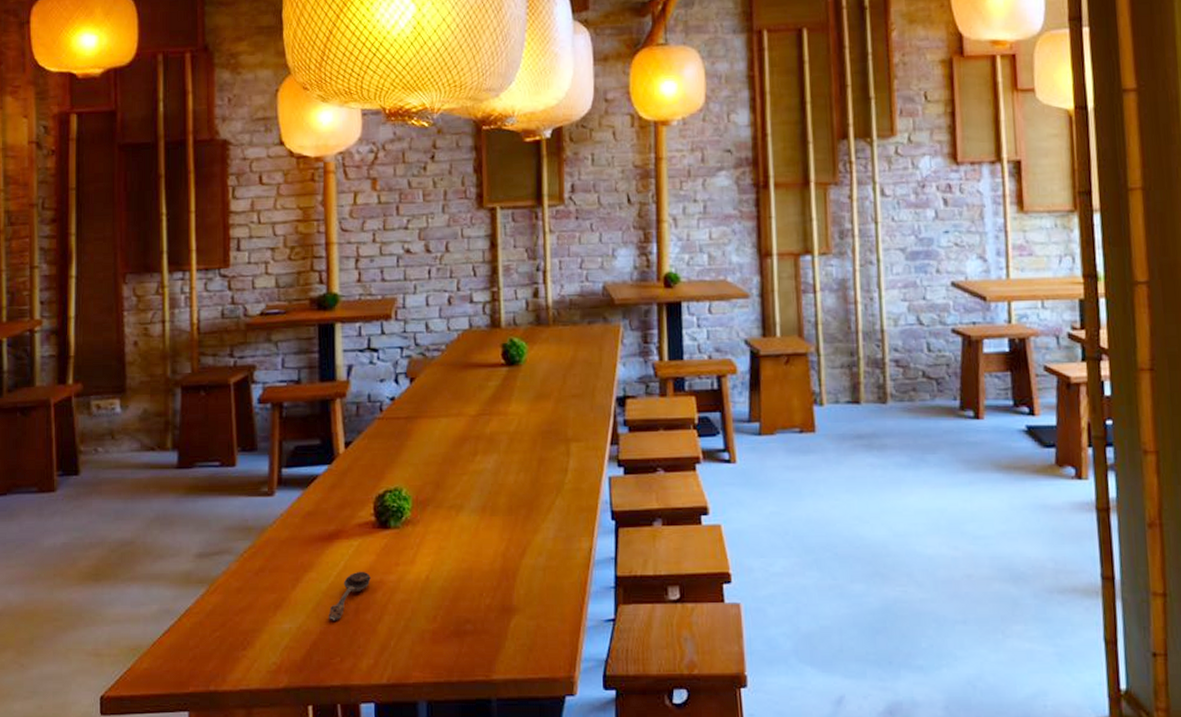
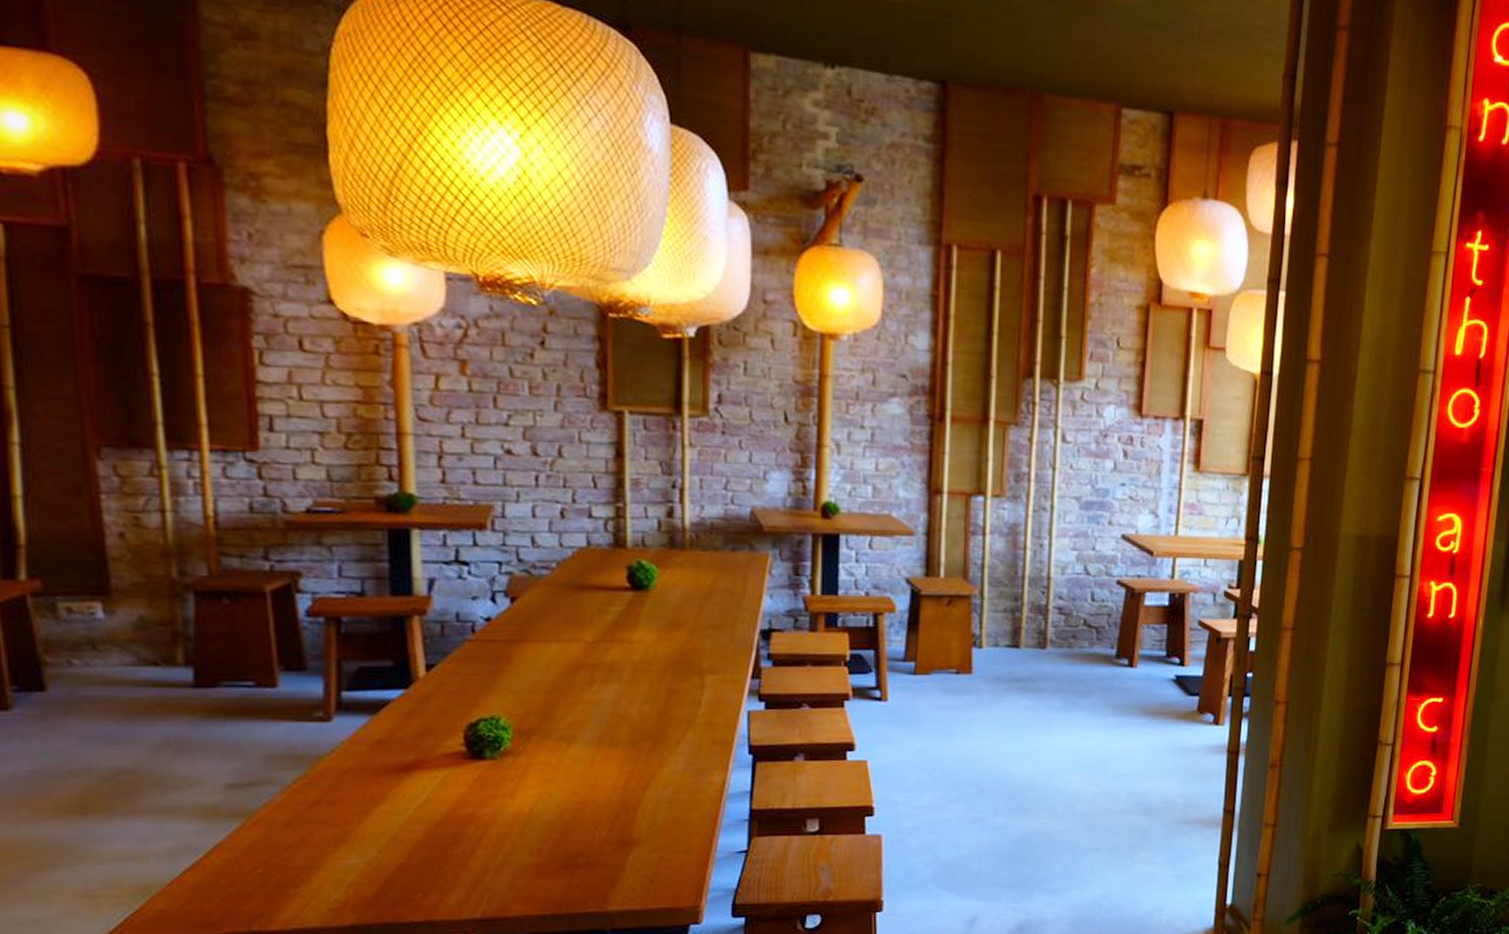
spoon: present [328,571,371,621] -> none [406,803,461,856]

